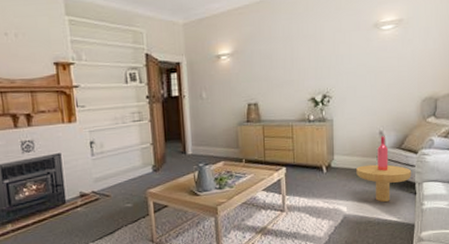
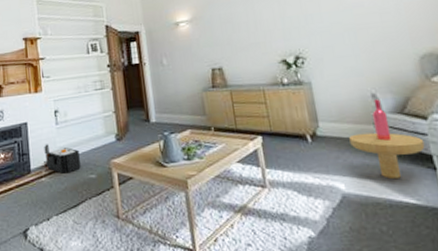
speaker: none [79,175,117,203] -> present [44,144,81,174]

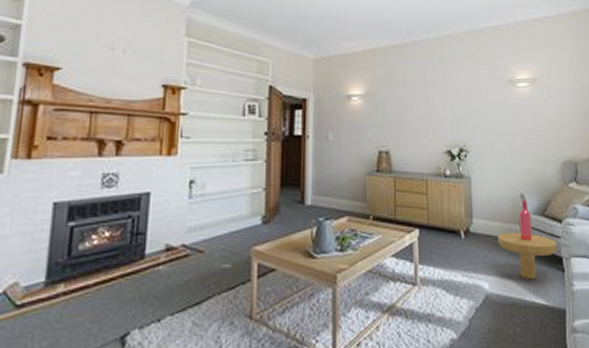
speaker: present [44,144,81,174] -> none [167,222,214,261]

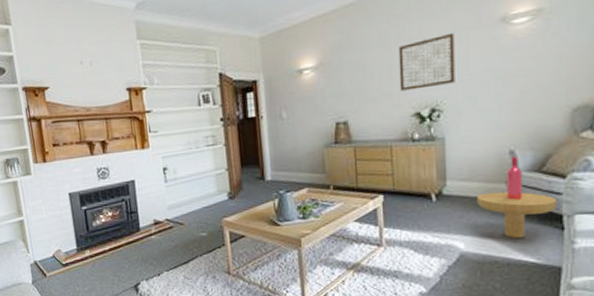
wall art: none [434,85,478,129] -> present [398,32,455,91]

